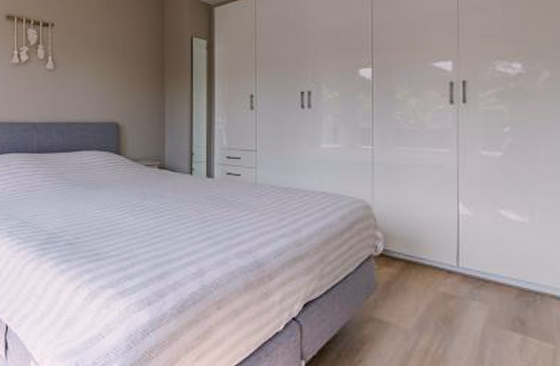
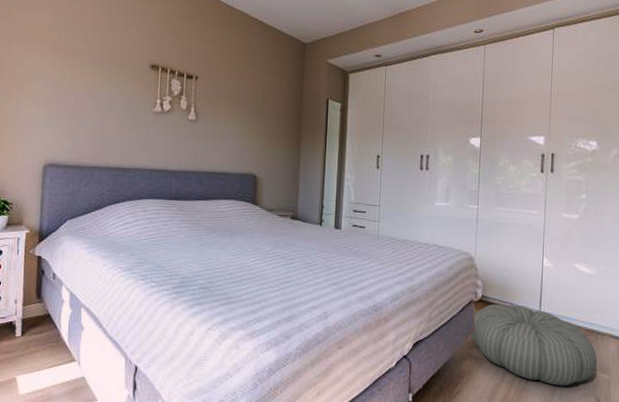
pouf: none [370,258,536,357] -> present [469,303,597,386]

